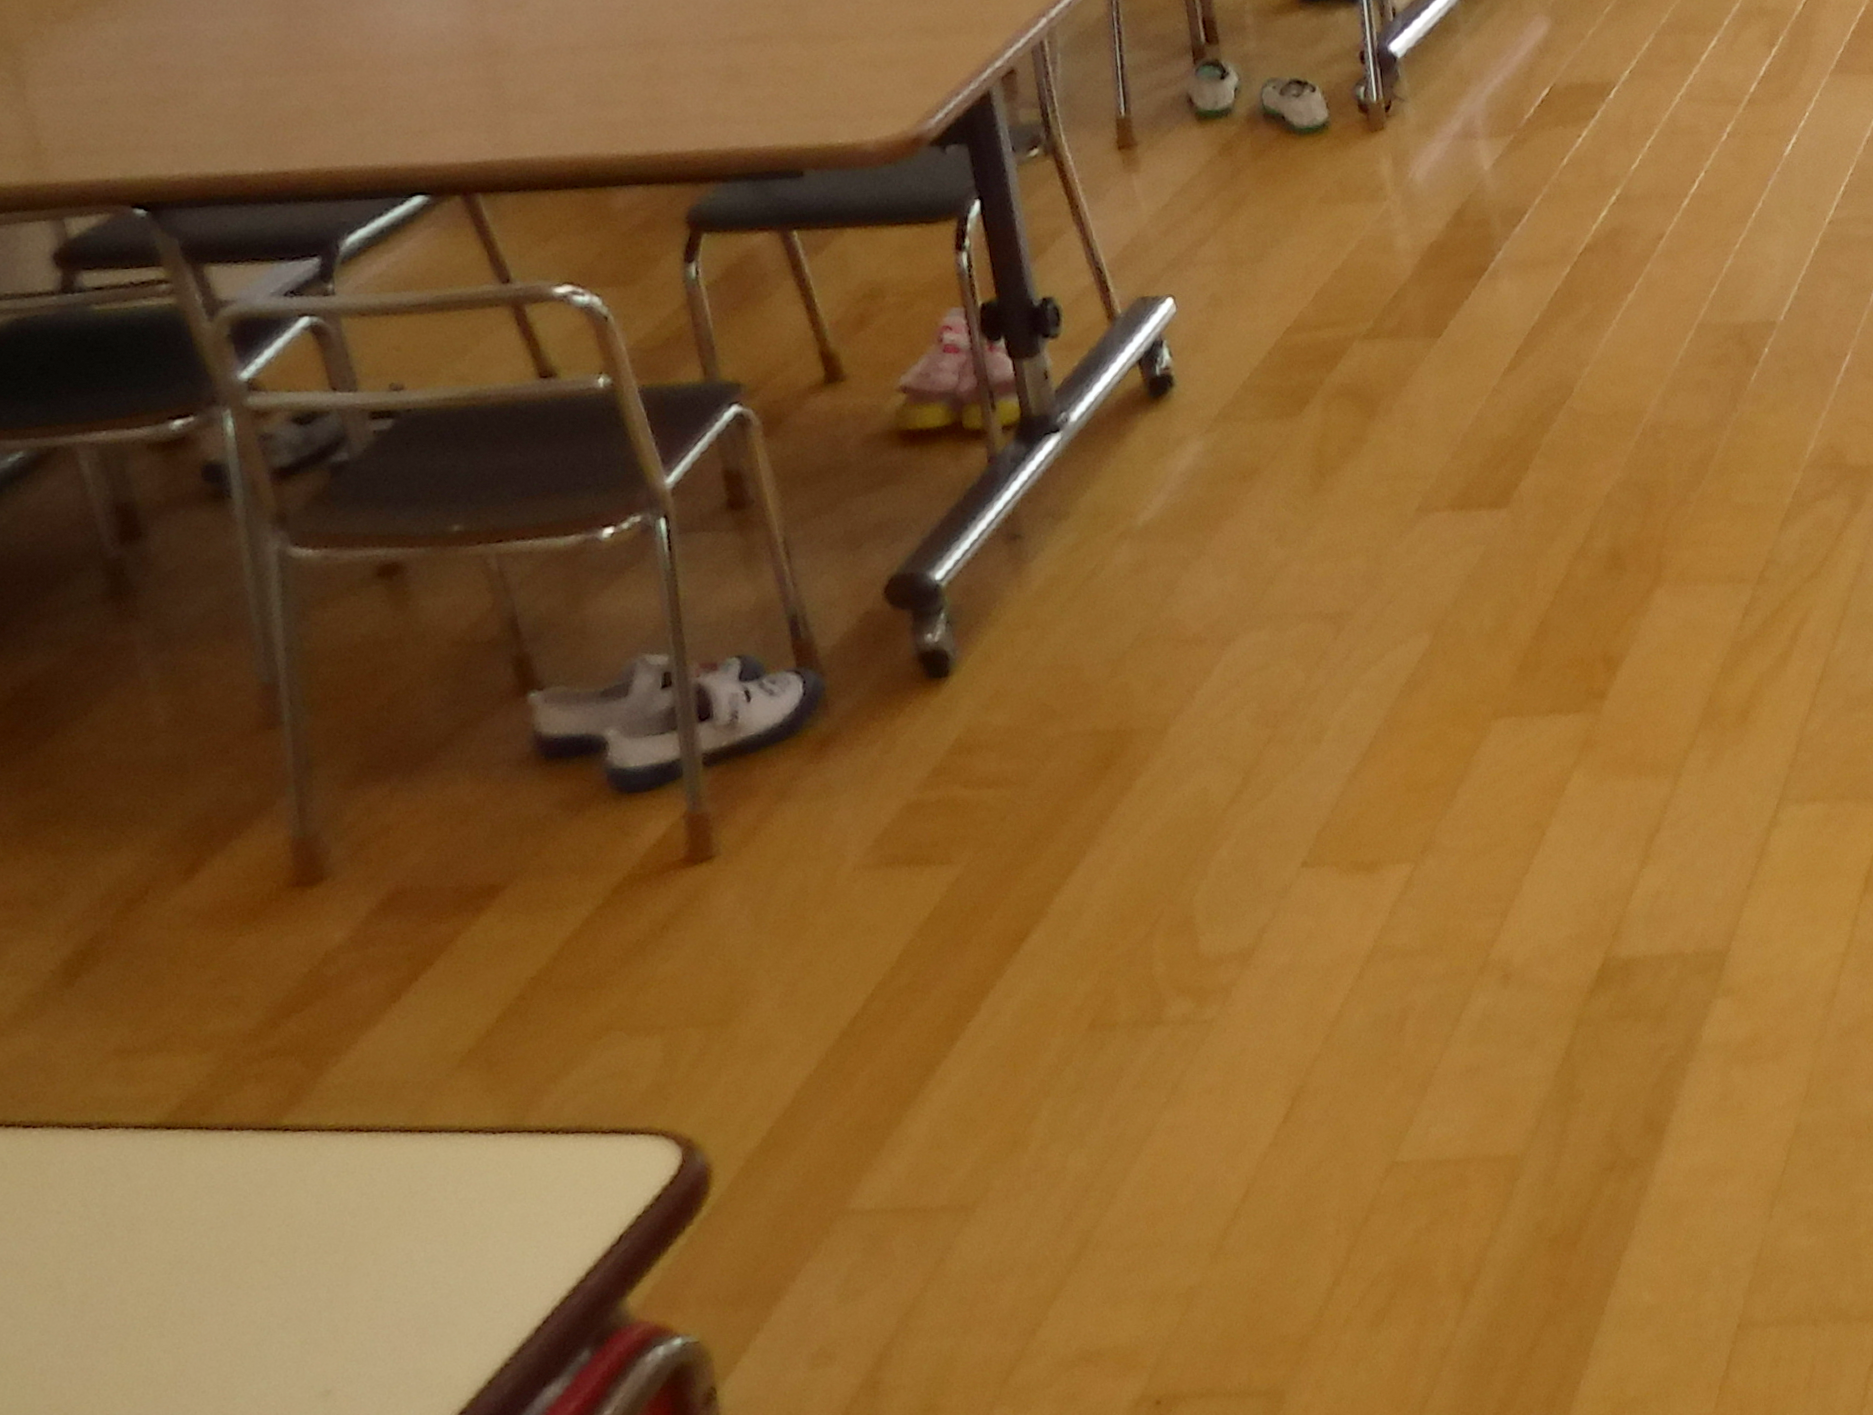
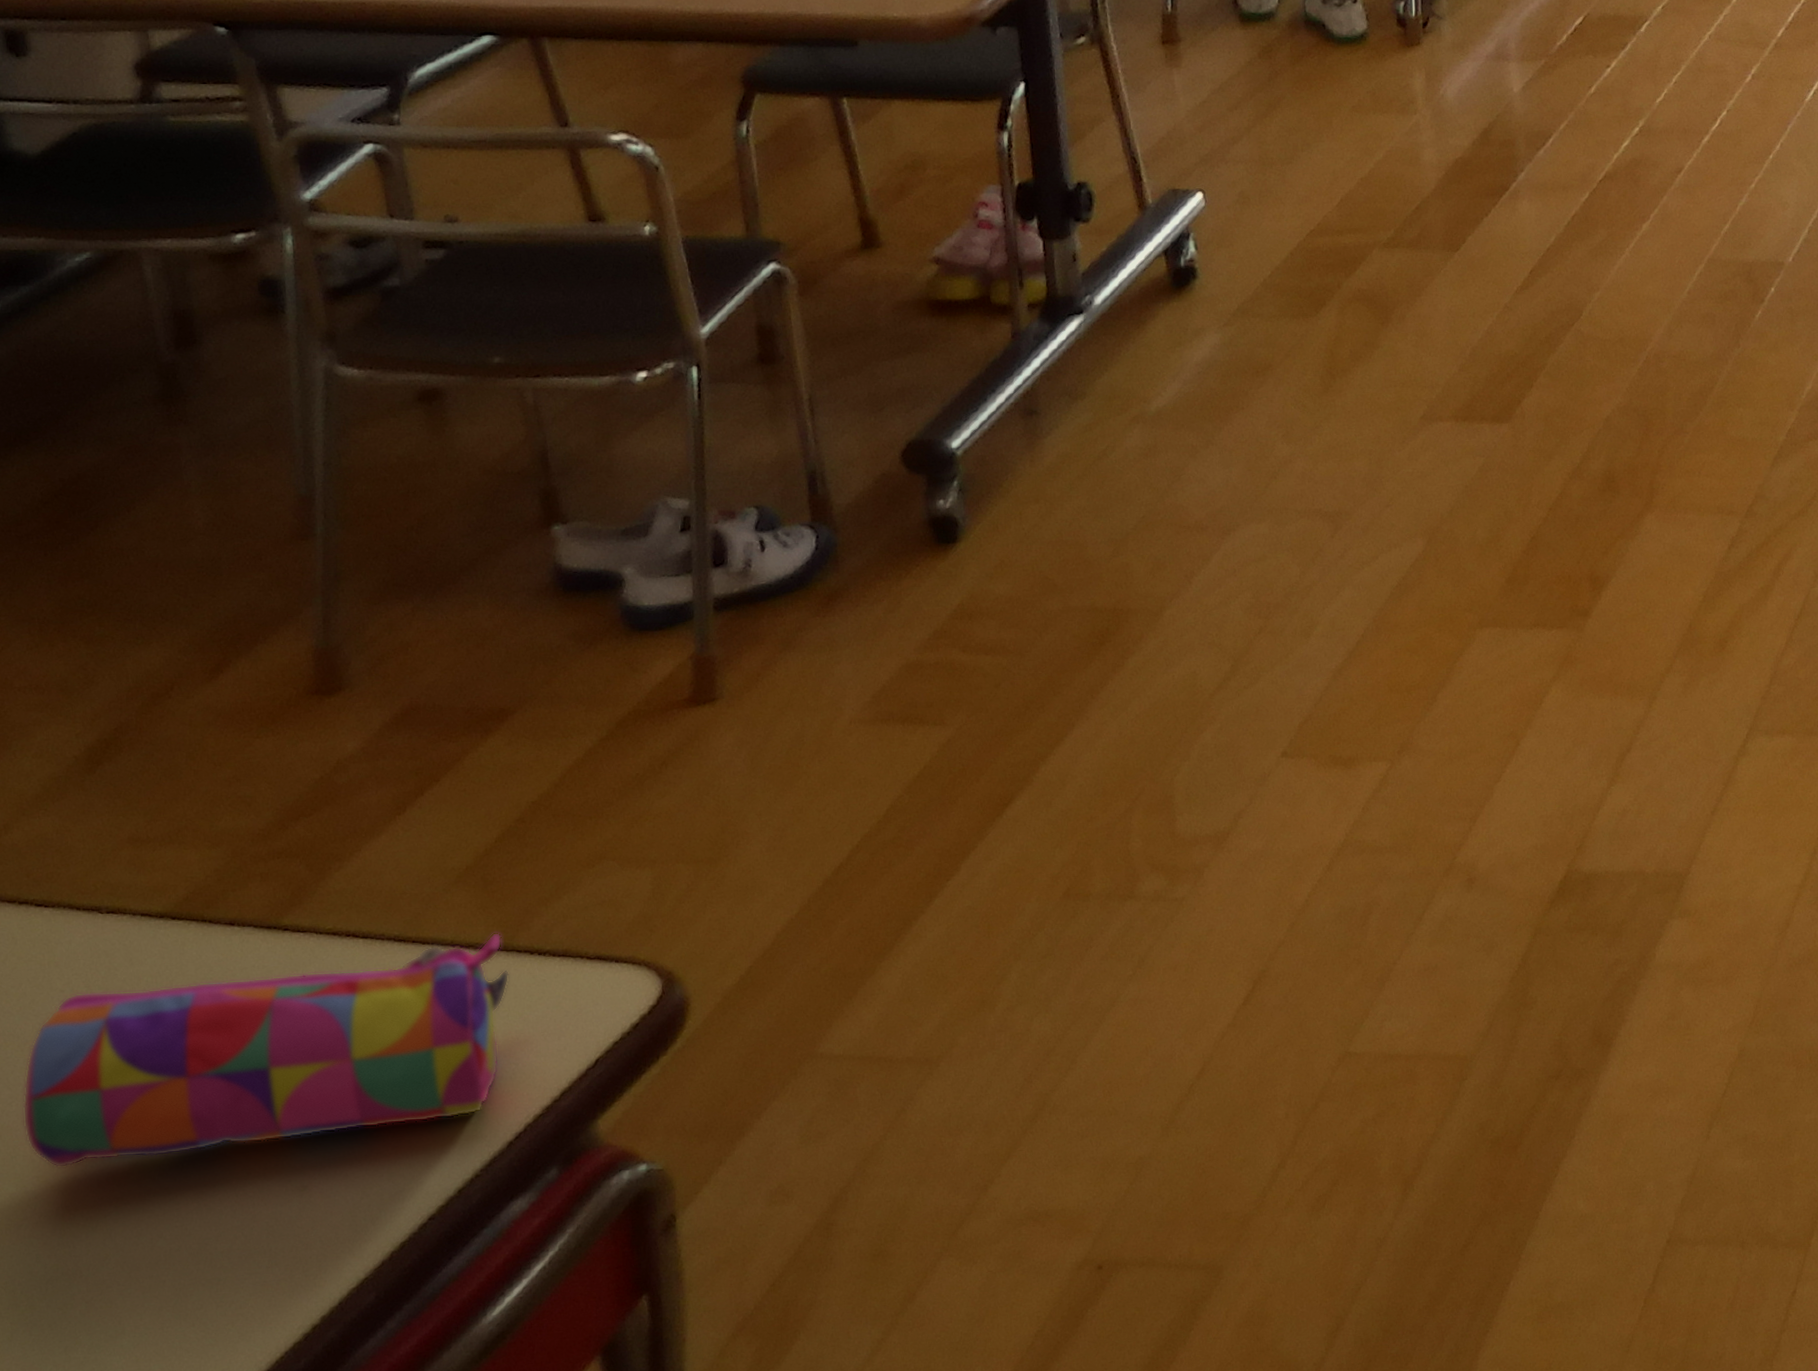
pencil case: none [26,1114,524,1395] -> present [22,932,510,1168]

